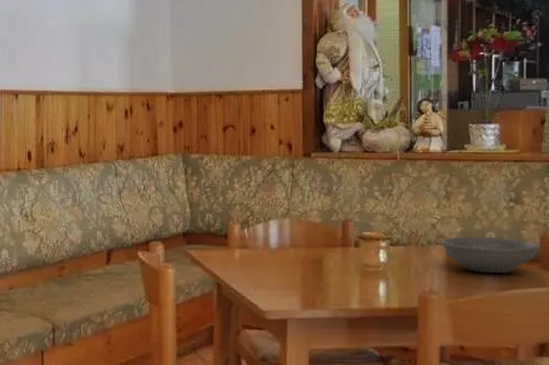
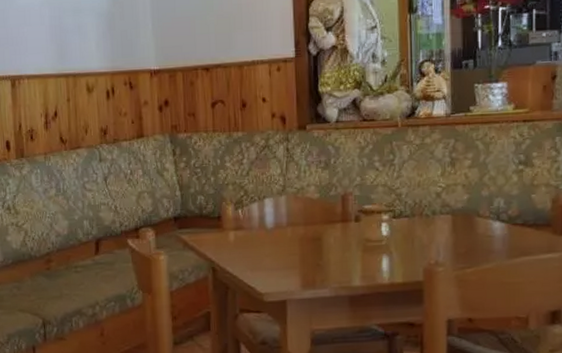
bowl: present [441,236,542,274] -> none [446,202,553,242]

